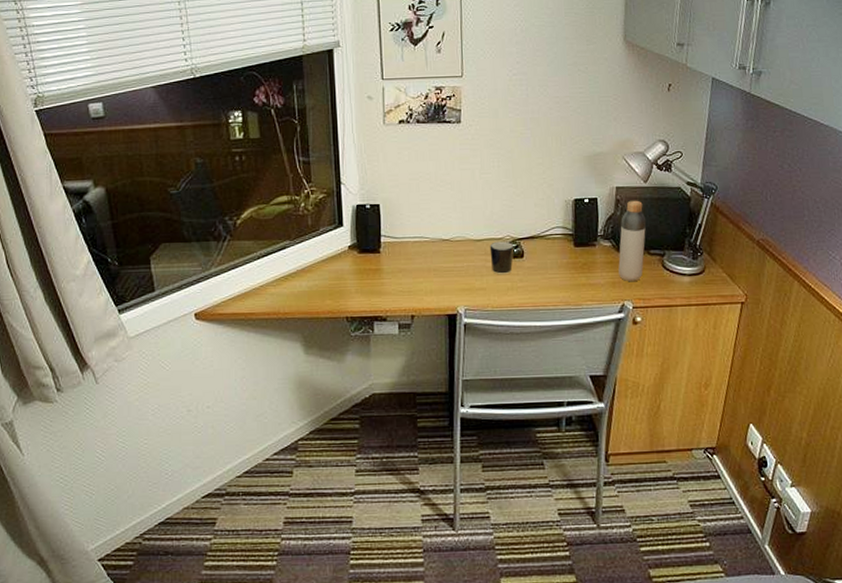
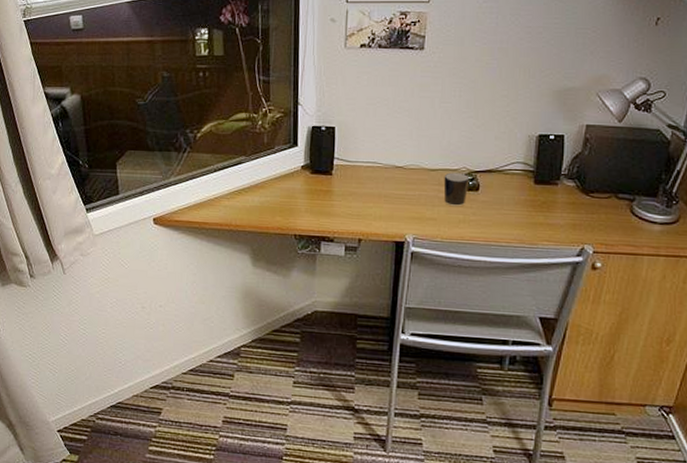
bottle: present [618,200,647,282] -> none [581,140,617,226]

